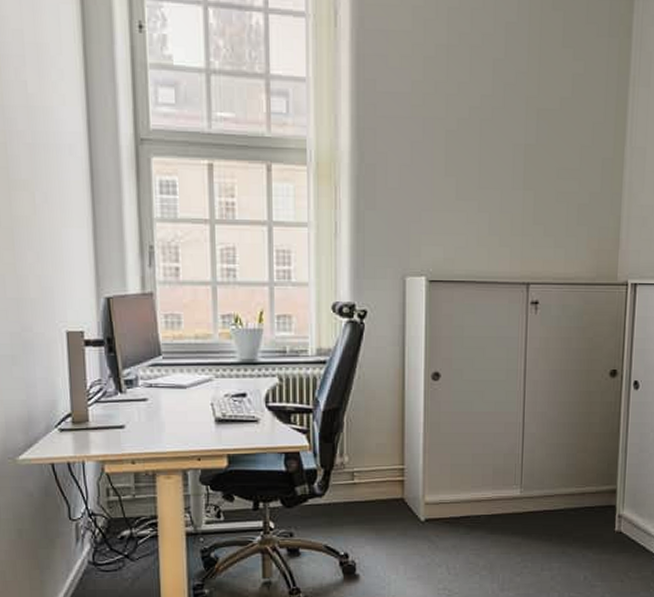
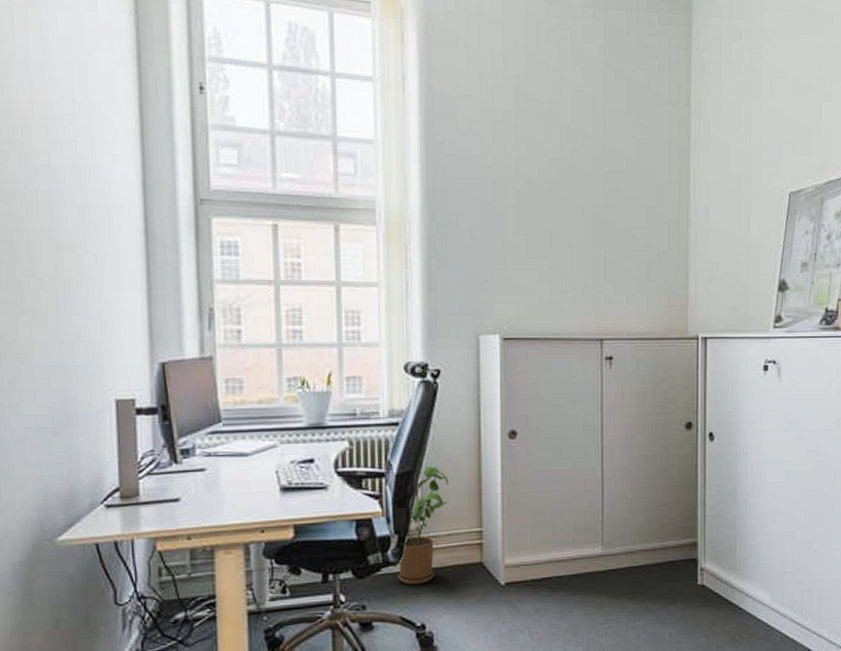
house plant: none [323,405,373,516] -> present [398,466,449,585]

